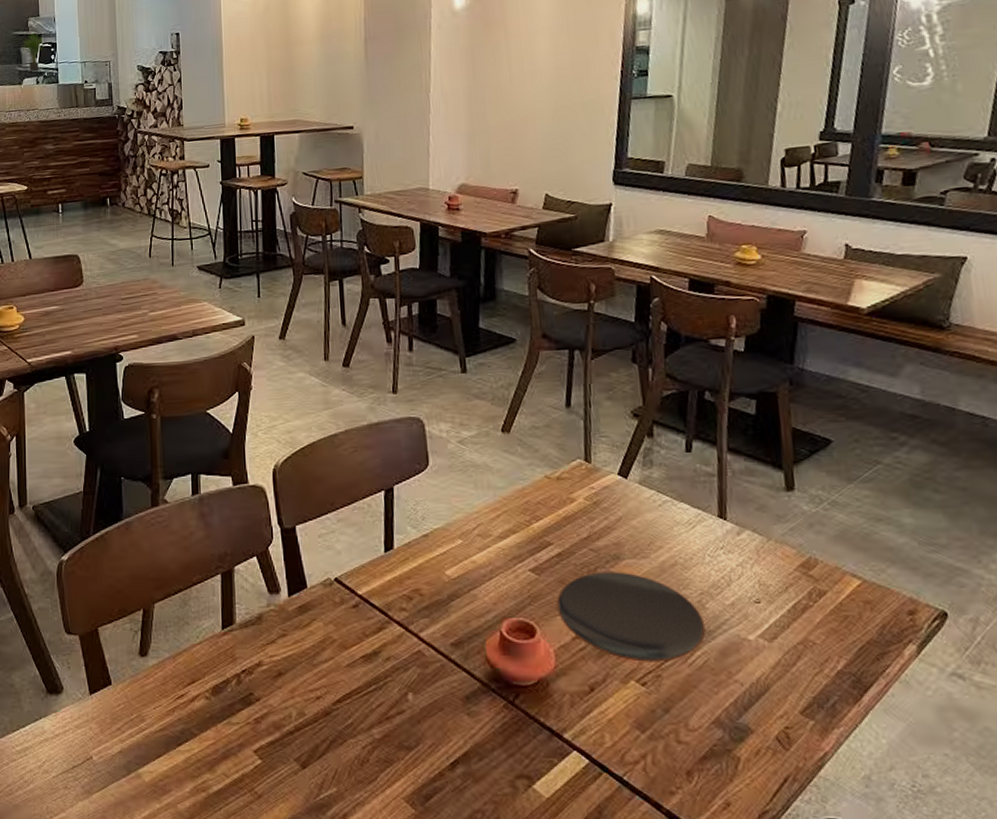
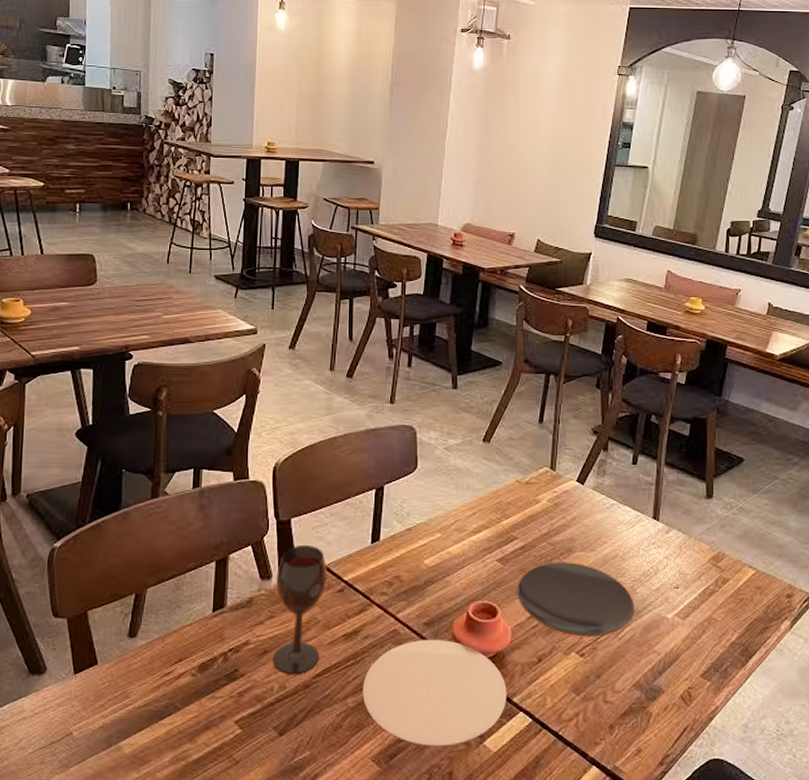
potted plant: present [21,33,43,72] -> none [47,32,71,71]
wine glass: none [285,554,340,699] -> present [273,544,327,674]
plate: none [388,662,557,789] -> present [362,639,507,747]

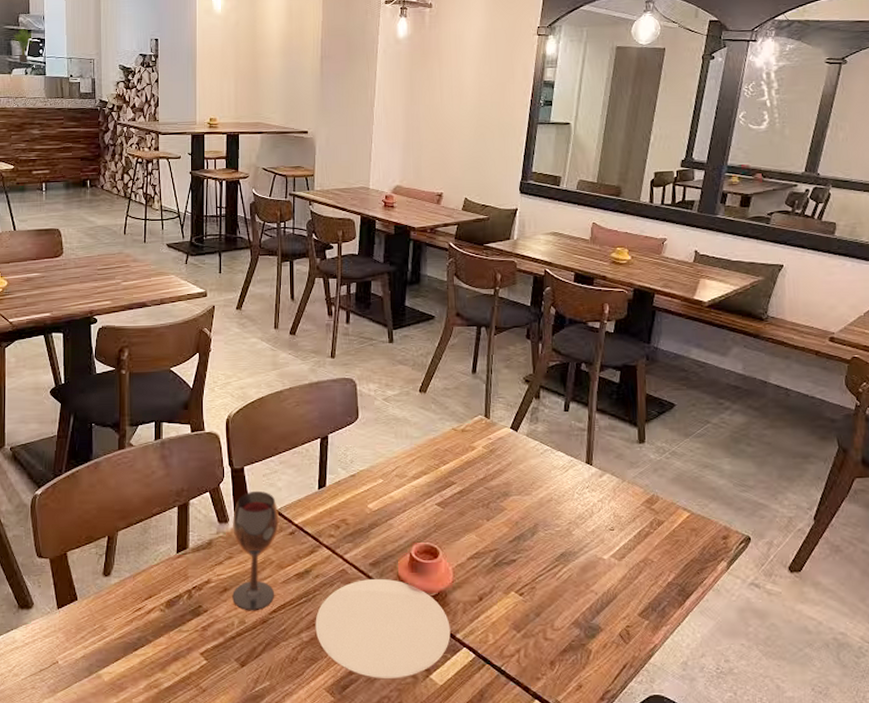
potted plant: none [47,32,71,71] -> present [12,28,32,63]
plate: present [517,562,635,637] -> none [457,505,571,577]

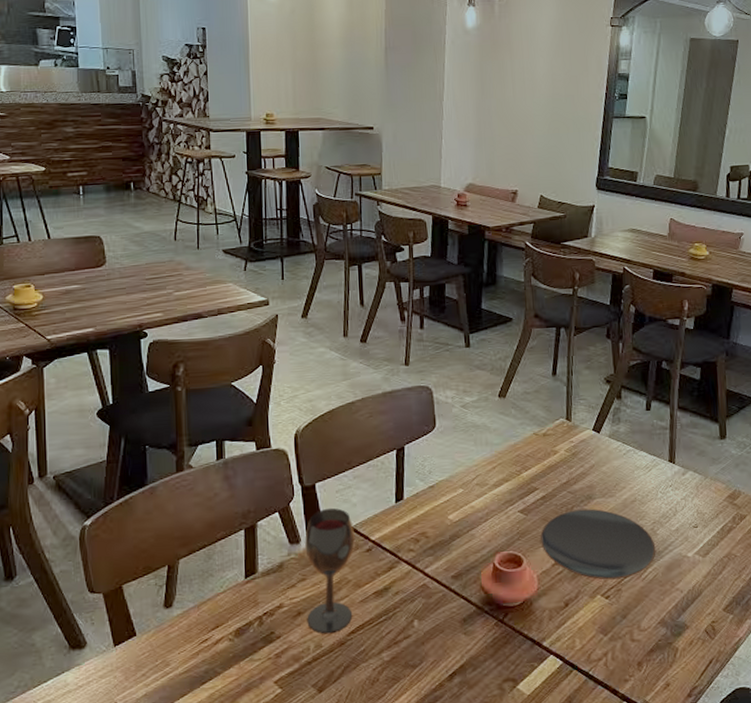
potted plant: present [12,28,32,63] -> none [38,15,61,54]
plate: present [315,578,451,680] -> none [396,590,537,694]
plate: none [457,505,571,577] -> present [540,509,656,580]

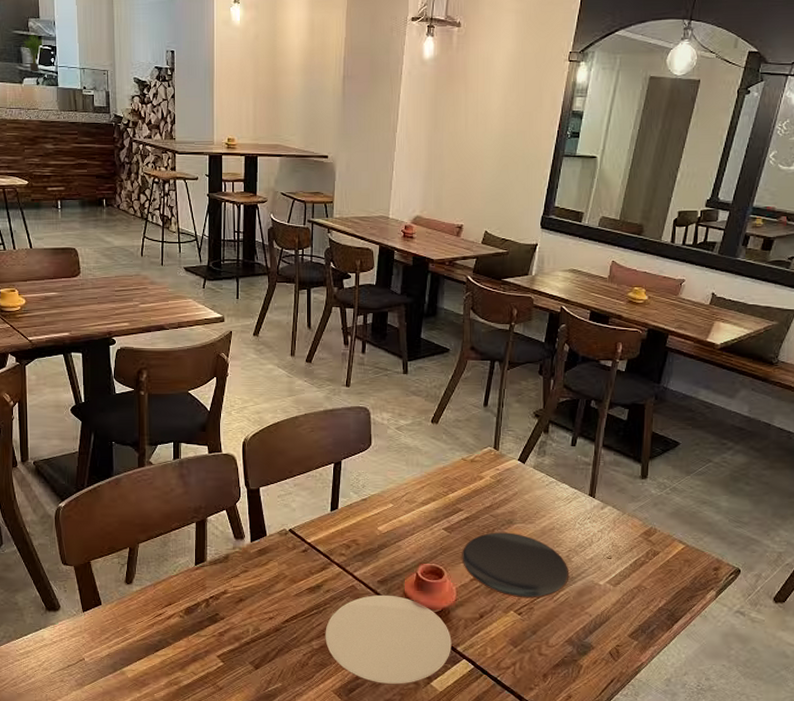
potted plant: none [38,15,61,54] -> present [22,34,43,72]
wine glass: present [305,507,355,633] -> none [248,510,292,619]
plate: none [396,590,537,694] -> present [325,594,452,685]

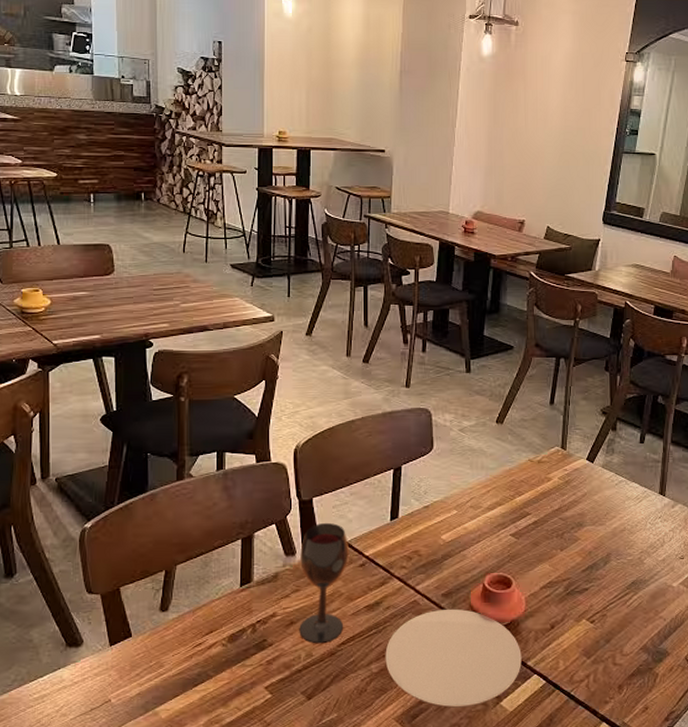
potted plant: present [22,34,43,72] -> none [54,20,77,60]
wine glass: none [248,510,292,619] -> present [299,522,349,643]
plate: present [462,532,570,599] -> none [530,536,642,605]

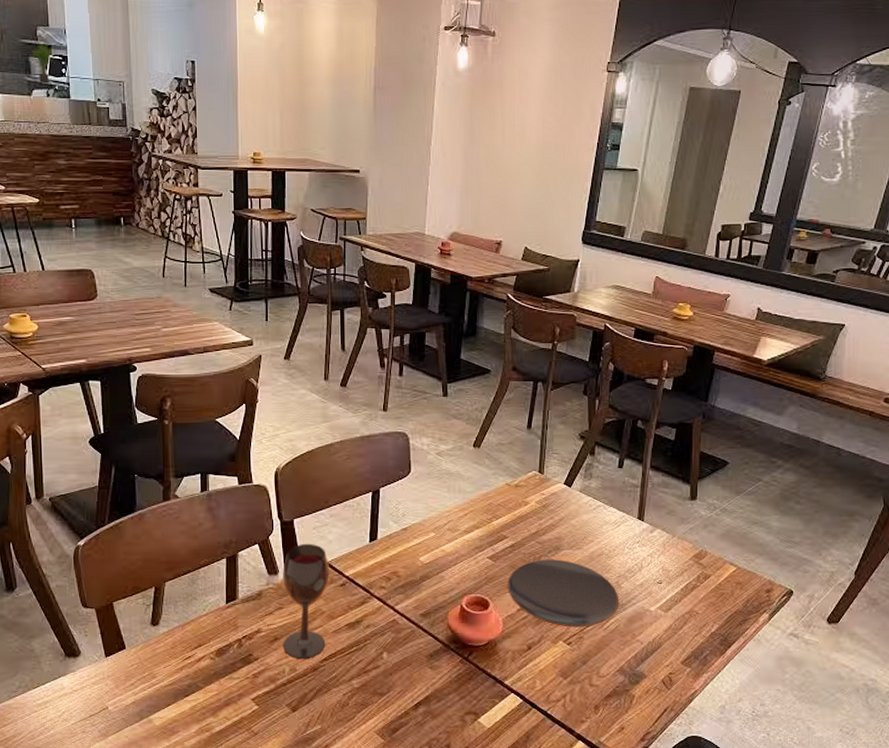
potted plant: none [54,20,77,60] -> present [30,43,53,84]
plate: present [385,608,522,708] -> none [366,628,499,723]
plate: none [530,536,642,605] -> present [508,559,619,628]

